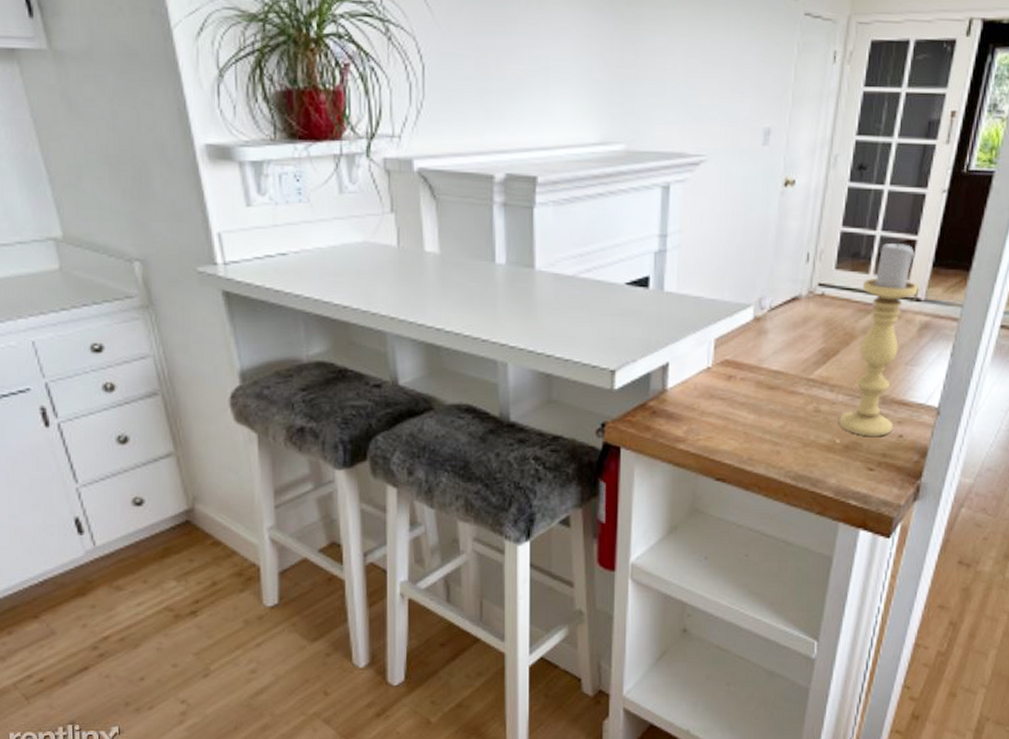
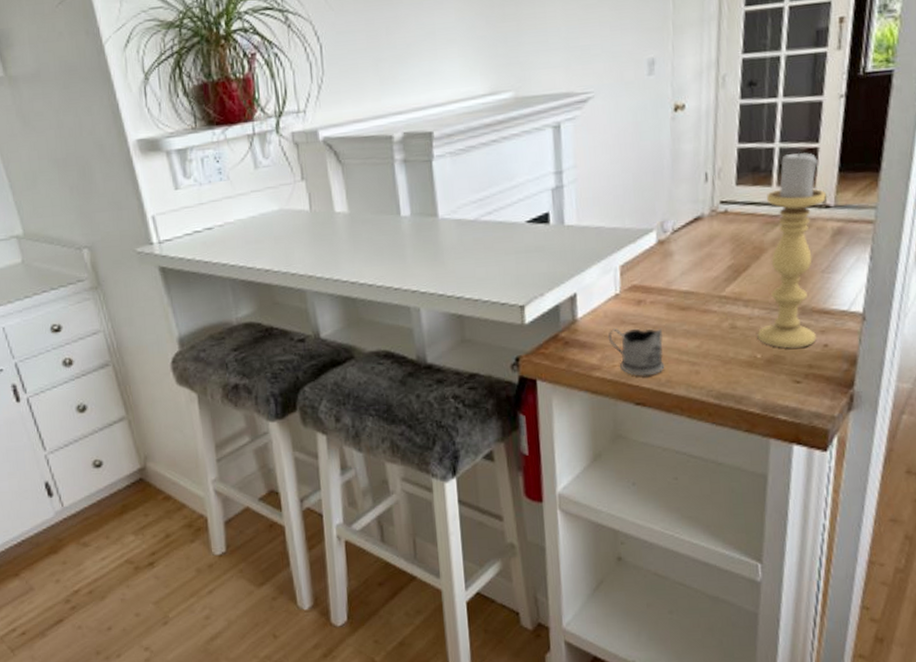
tea glass holder: none [695,401,750,452] -> present [607,327,665,376]

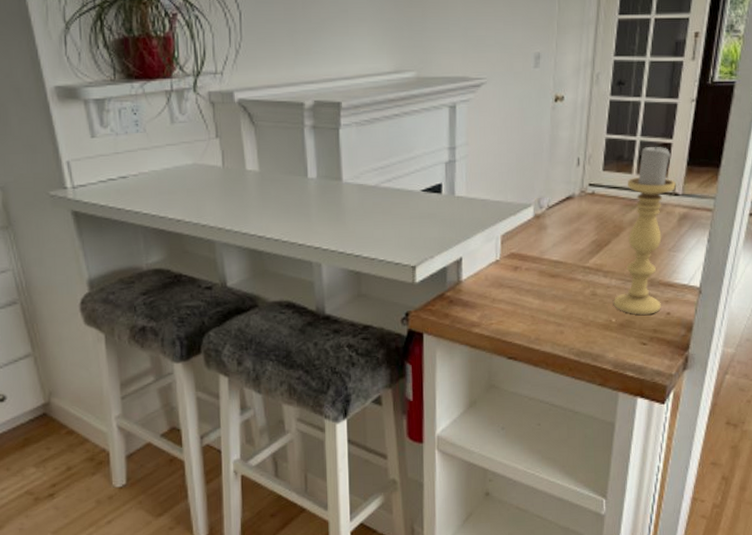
tea glass holder: present [607,327,665,376] -> none [487,290,535,334]

